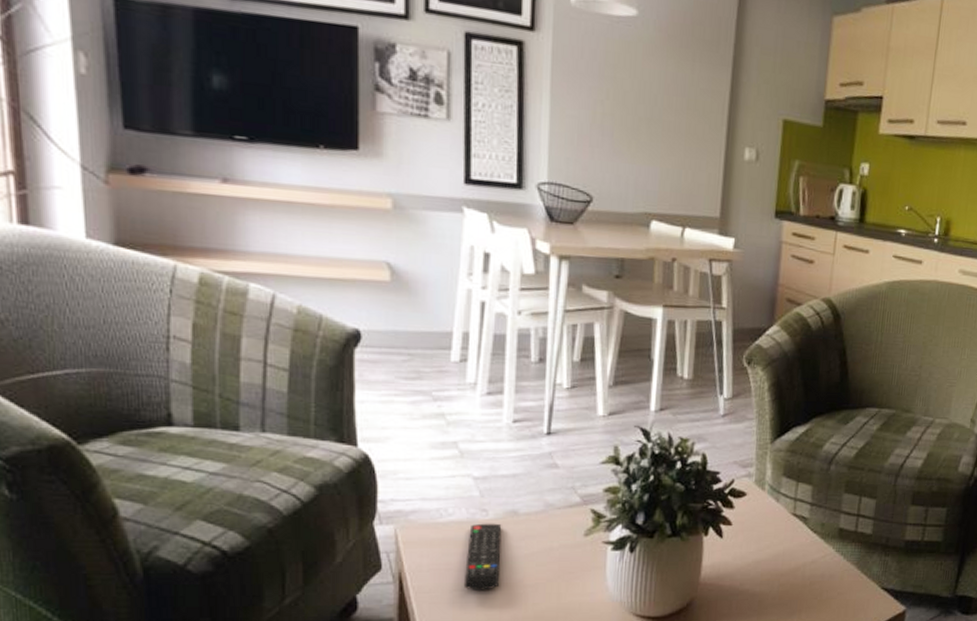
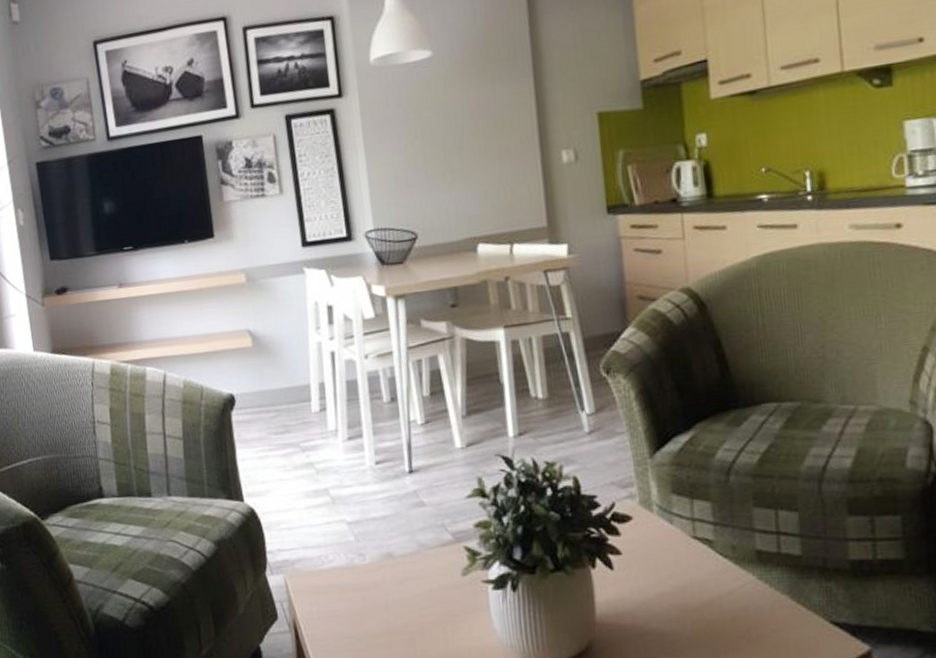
remote control: present [463,523,502,591] -> none [350,567,387,638]

